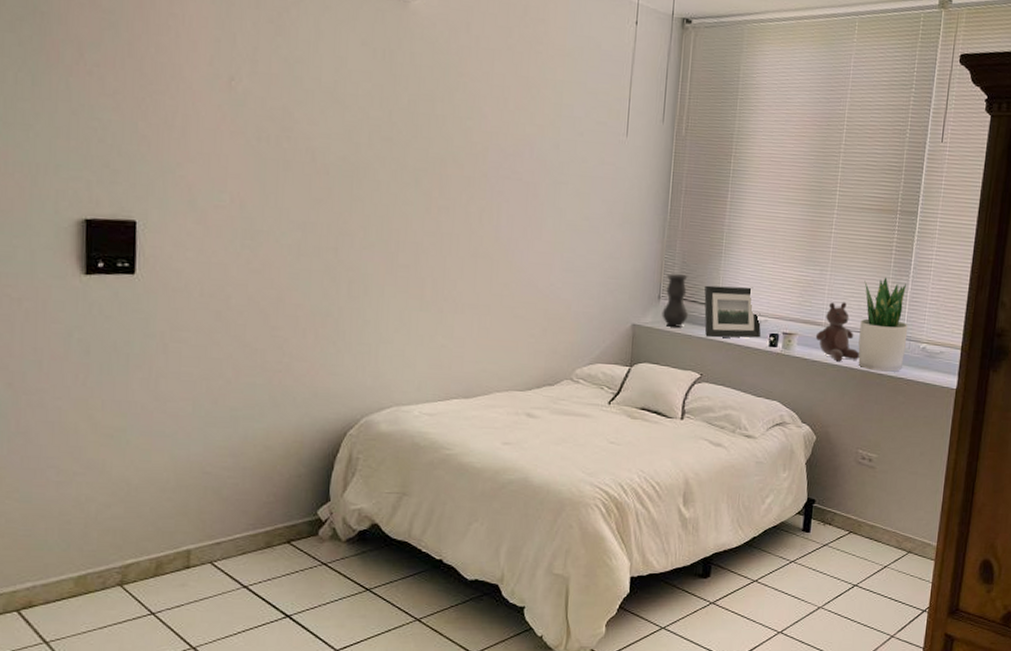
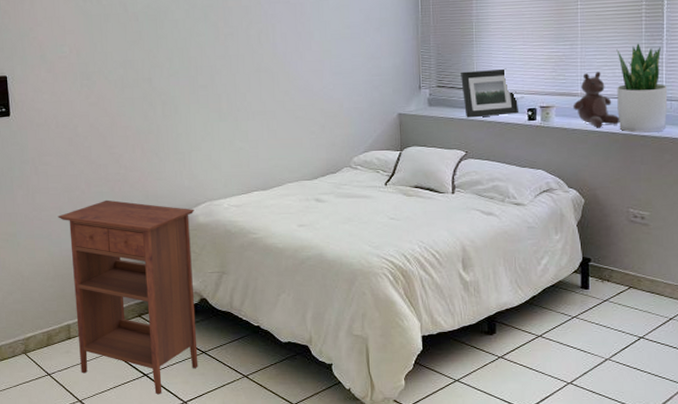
nightstand: none [189,394,376,641] -> present [57,199,198,395]
vase: present [662,274,688,327] -> none [424,65,448,112]

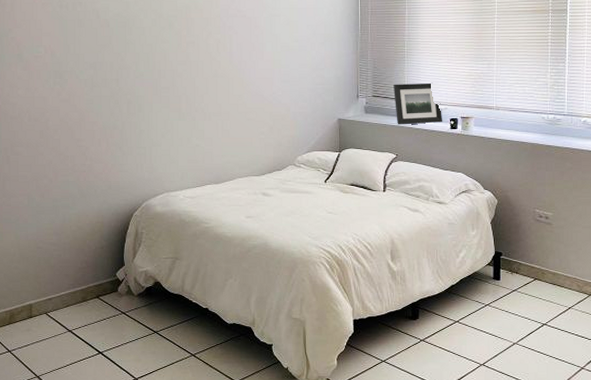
nightstand: present [57,199,198,395] -> none [25,188,153,372]
teddy bear: present [573,71,620,128] -> none [489,88,529,138]
planter: present [616,43,668,134] -> none [526,65,569,144]

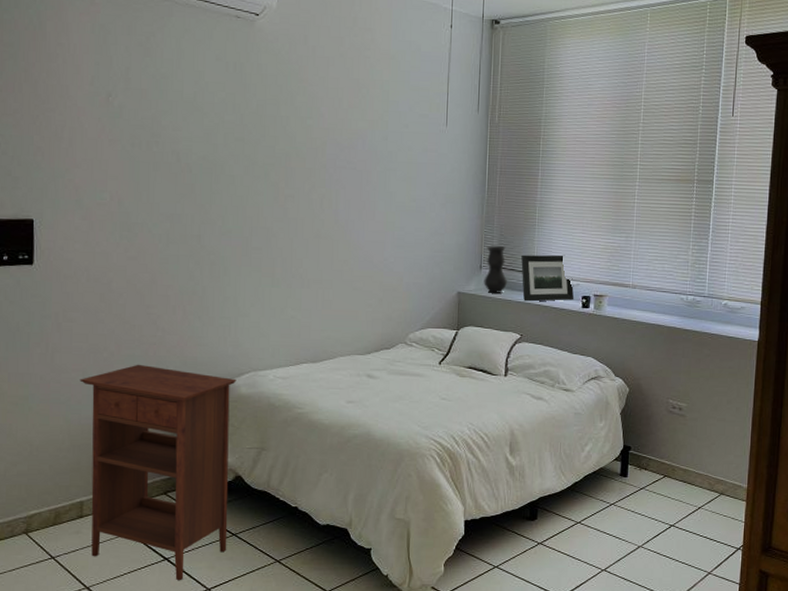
nightstand: none [25,188,153,372] -> present [79,364,237,581]
vase: none [361,77,382,119] -> present [484,246,507,293]

